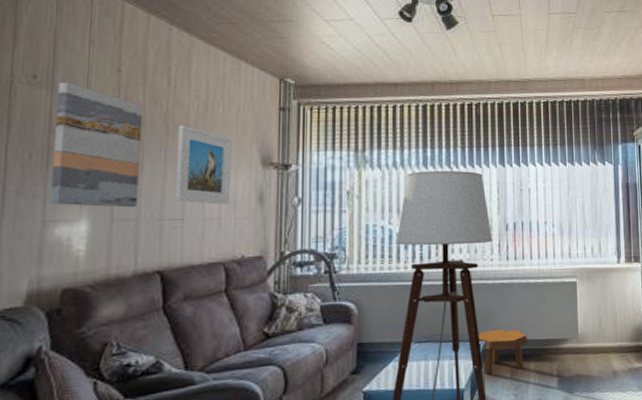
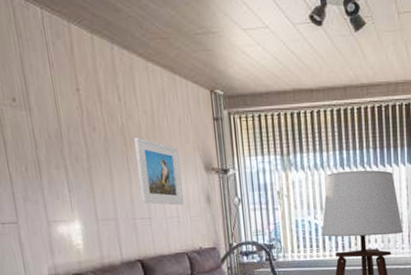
wall art: present [49,82,144,208] -> none [33,103,114,210]

